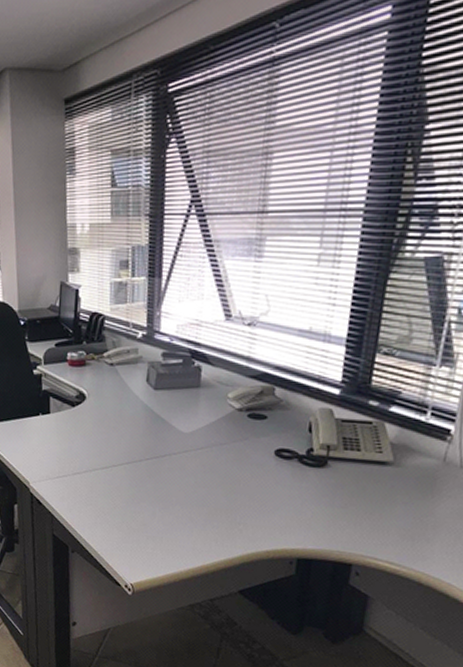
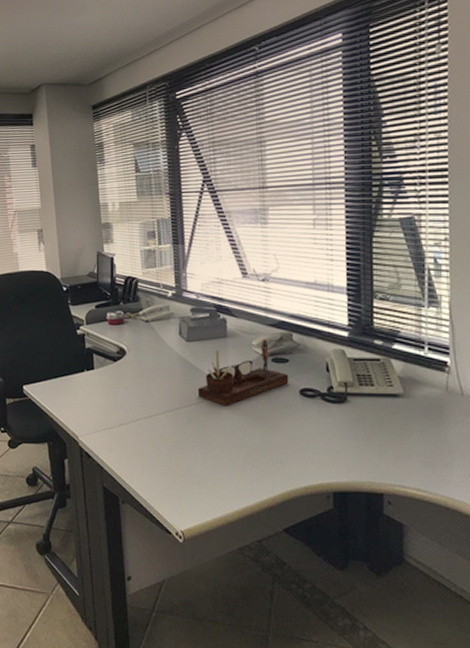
desk organizer: none [160,392,265,462] -> present [197,339,289,407]

